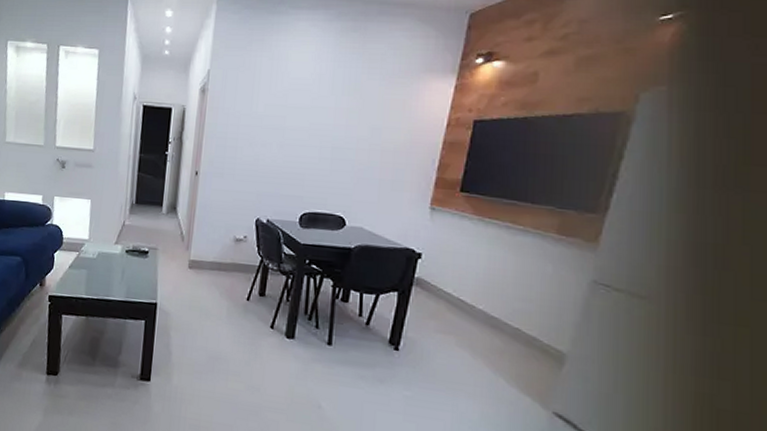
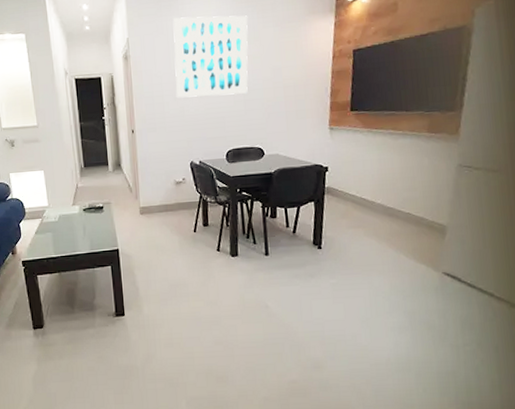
wall art: none [252,55,351,151] -> present [173,15,248,98]

